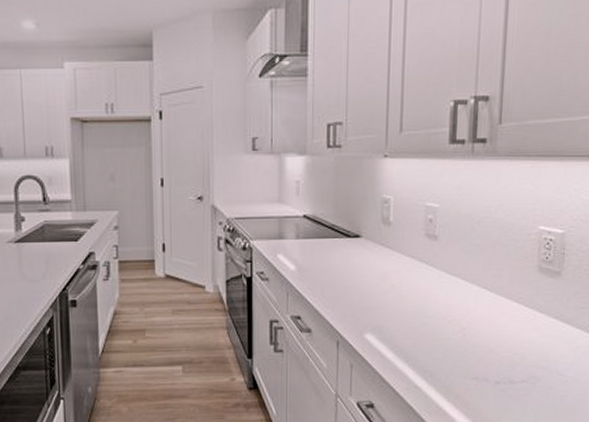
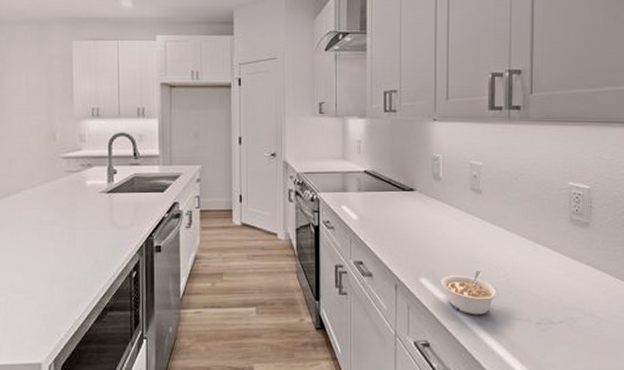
legume: none [388,326,453,374] -> present [441,271,498,315]

